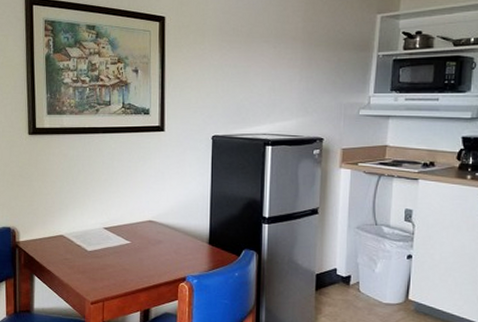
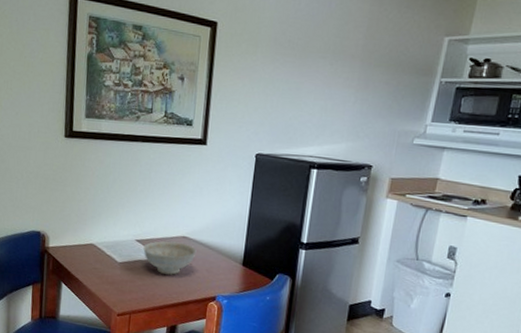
decorative bowl: none [111,226,163,259] -> present [143,240,197,275]

